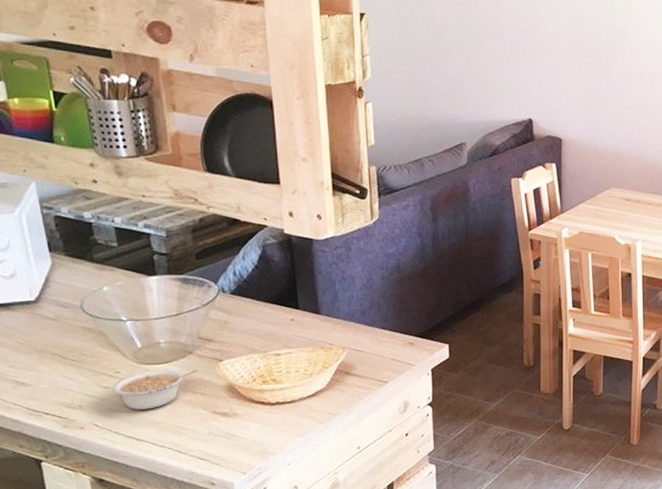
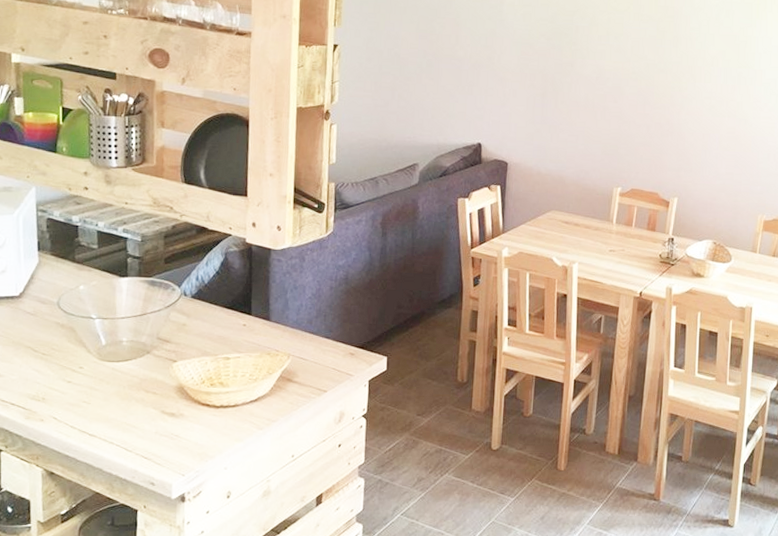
legume: present [112,369,198,410] -> none [74,366,153,406]

